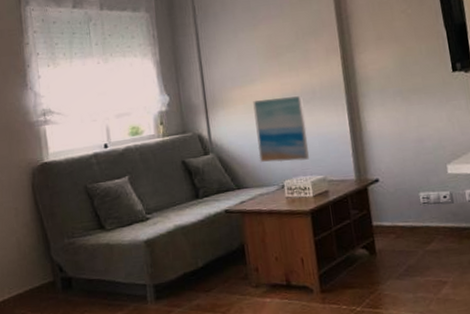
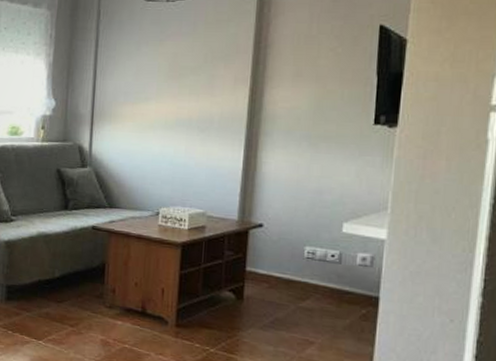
wall art: present [253,96,309,163] -> none [138,121,198,191]

